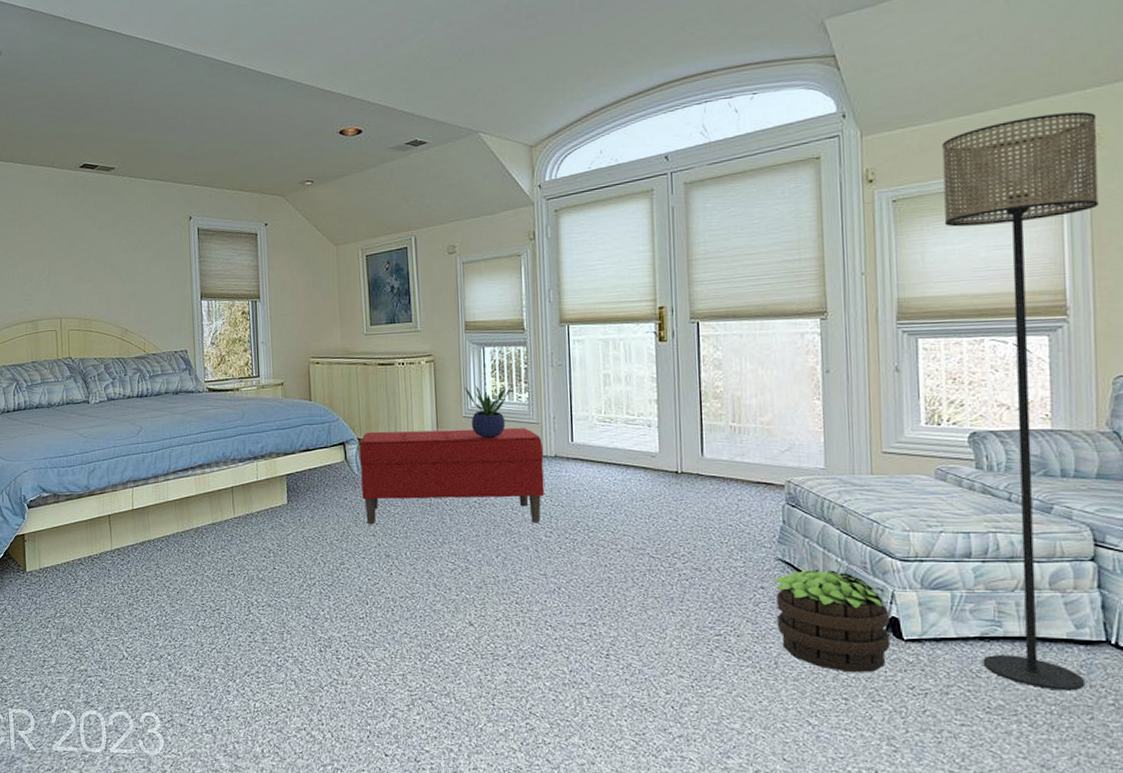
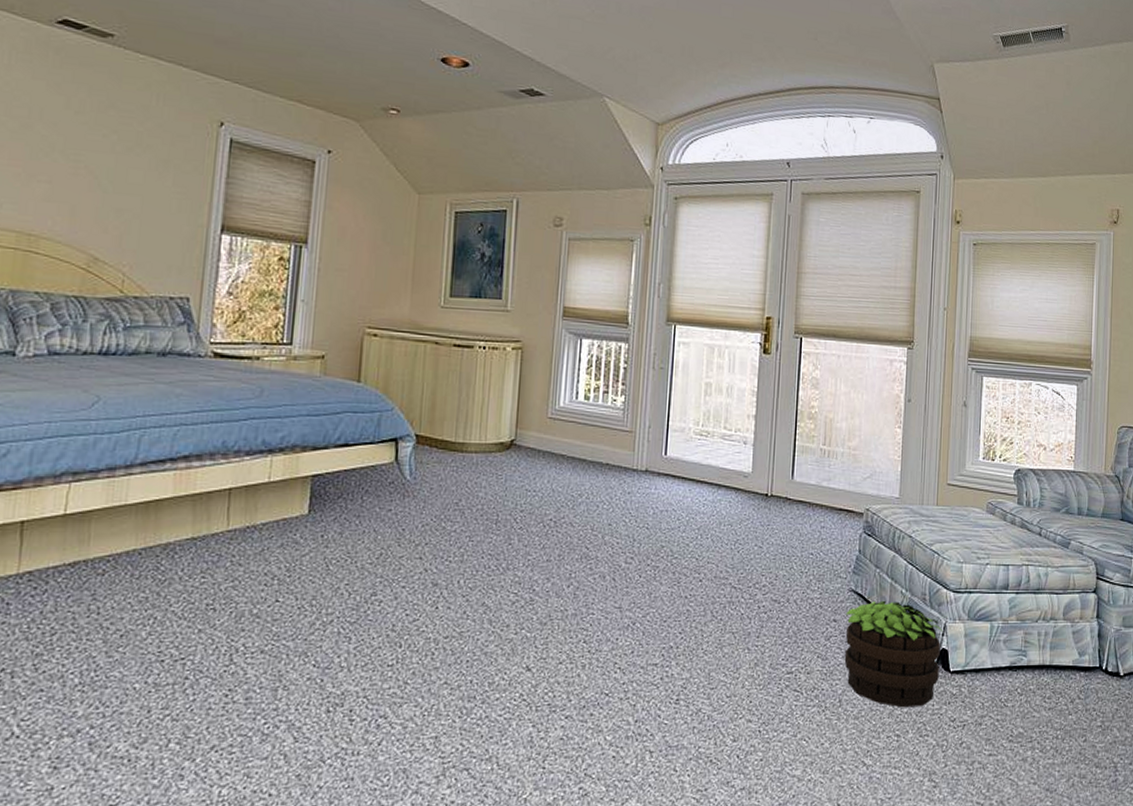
bench: present [359,427,545,525] -> none [412,427,635,546]
potted plant: present [463,385,511,439] -> none [553,381,606,446]
floor lamp: present [942,111,1099,691] -> none [1010,188,1121,716]

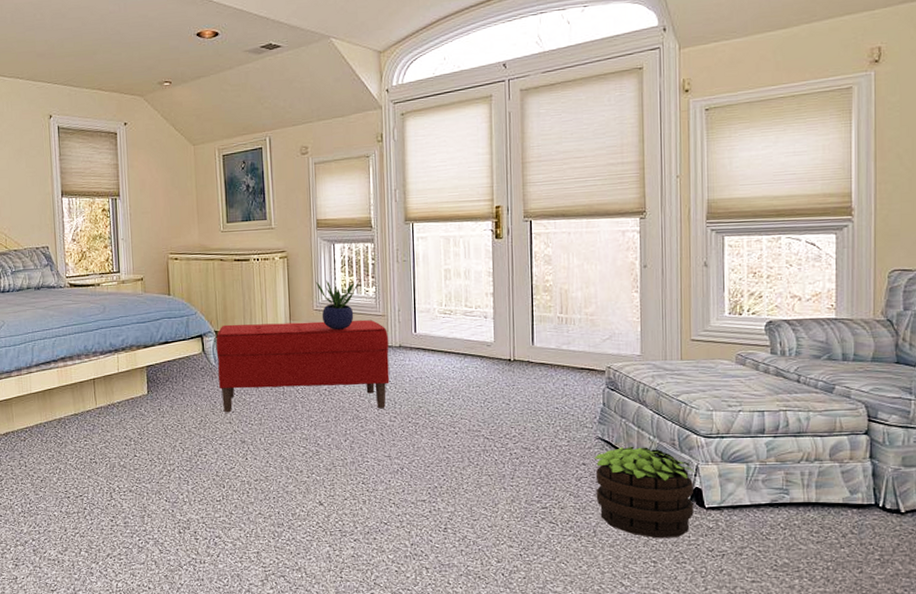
bench: none [412,427,635,546] -> present [216,319,390,413]
potted plant: none [553,381,606,446] -> present [315,279,359,330]

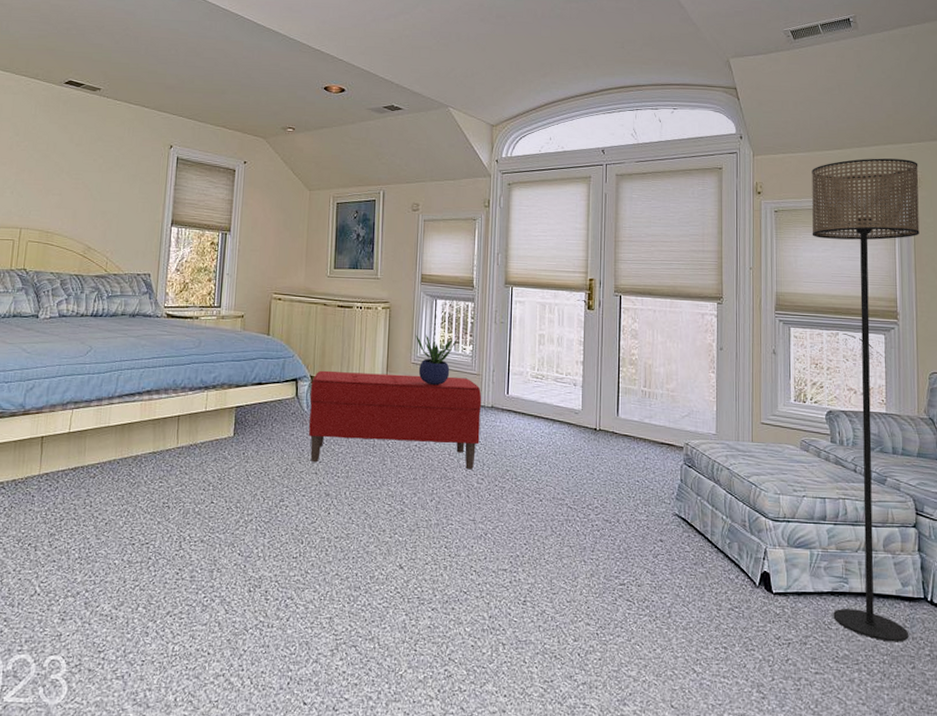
potted plant: present [595,446,696,539] -> none [671,525,764,623]
floor lamp: none [750,30,883,549] -> present [812,158,920,642]

